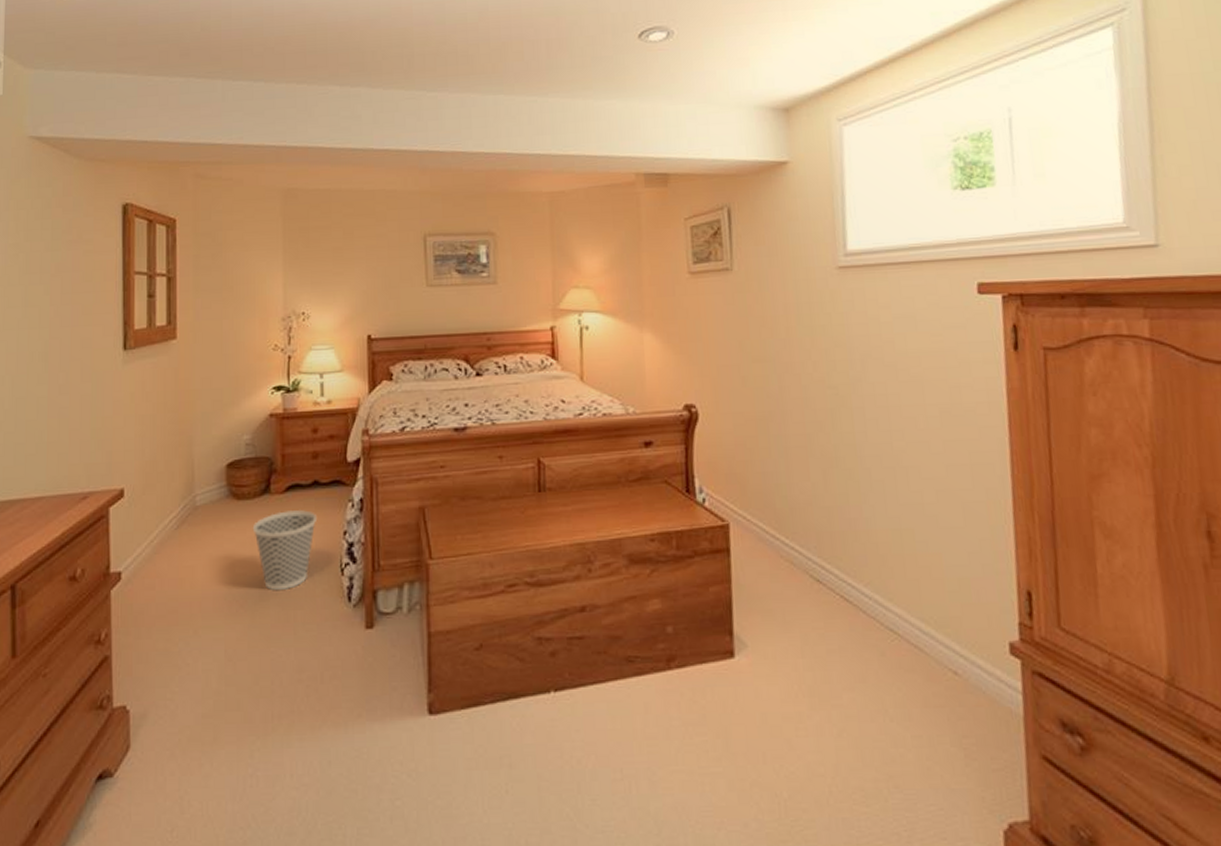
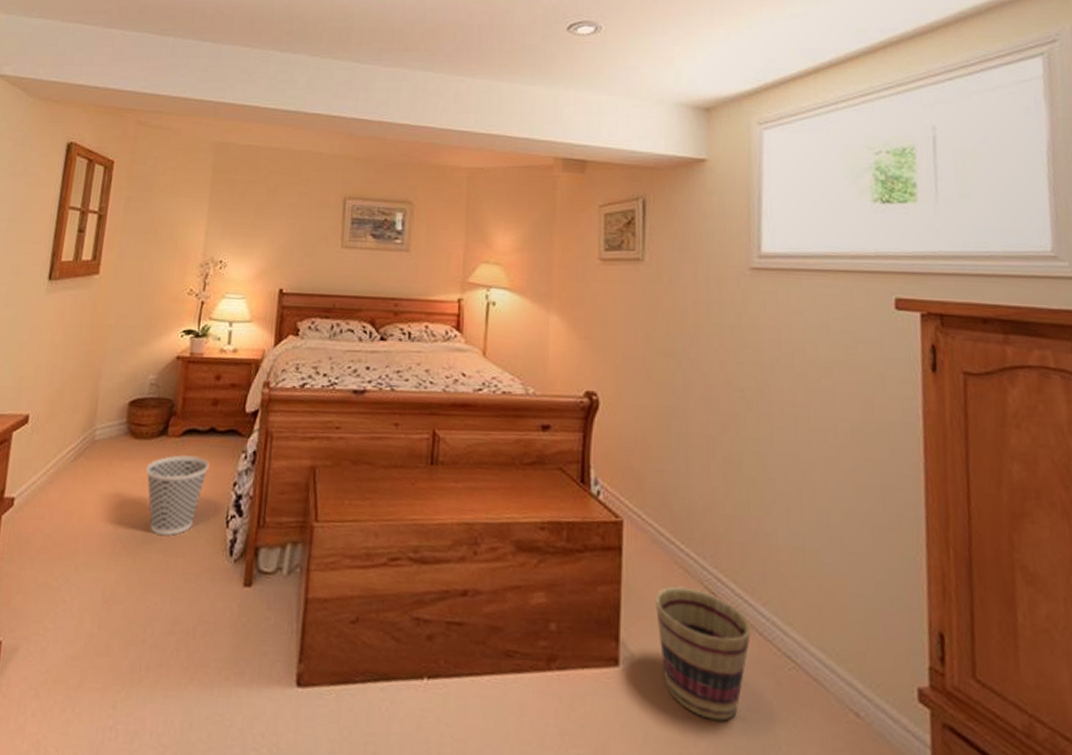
basket: none [764,578,856,694] -> present [656,585,751,721]

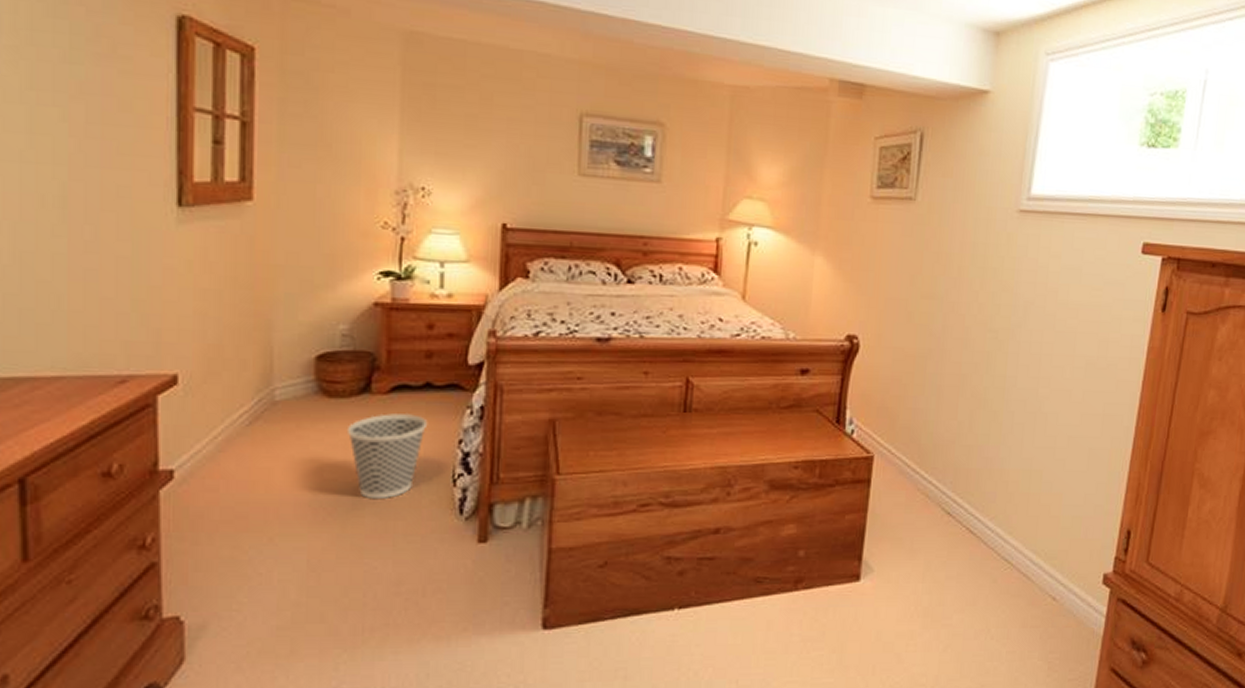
basket: present [656,585,751,721] -> none [897,510,978,615]

